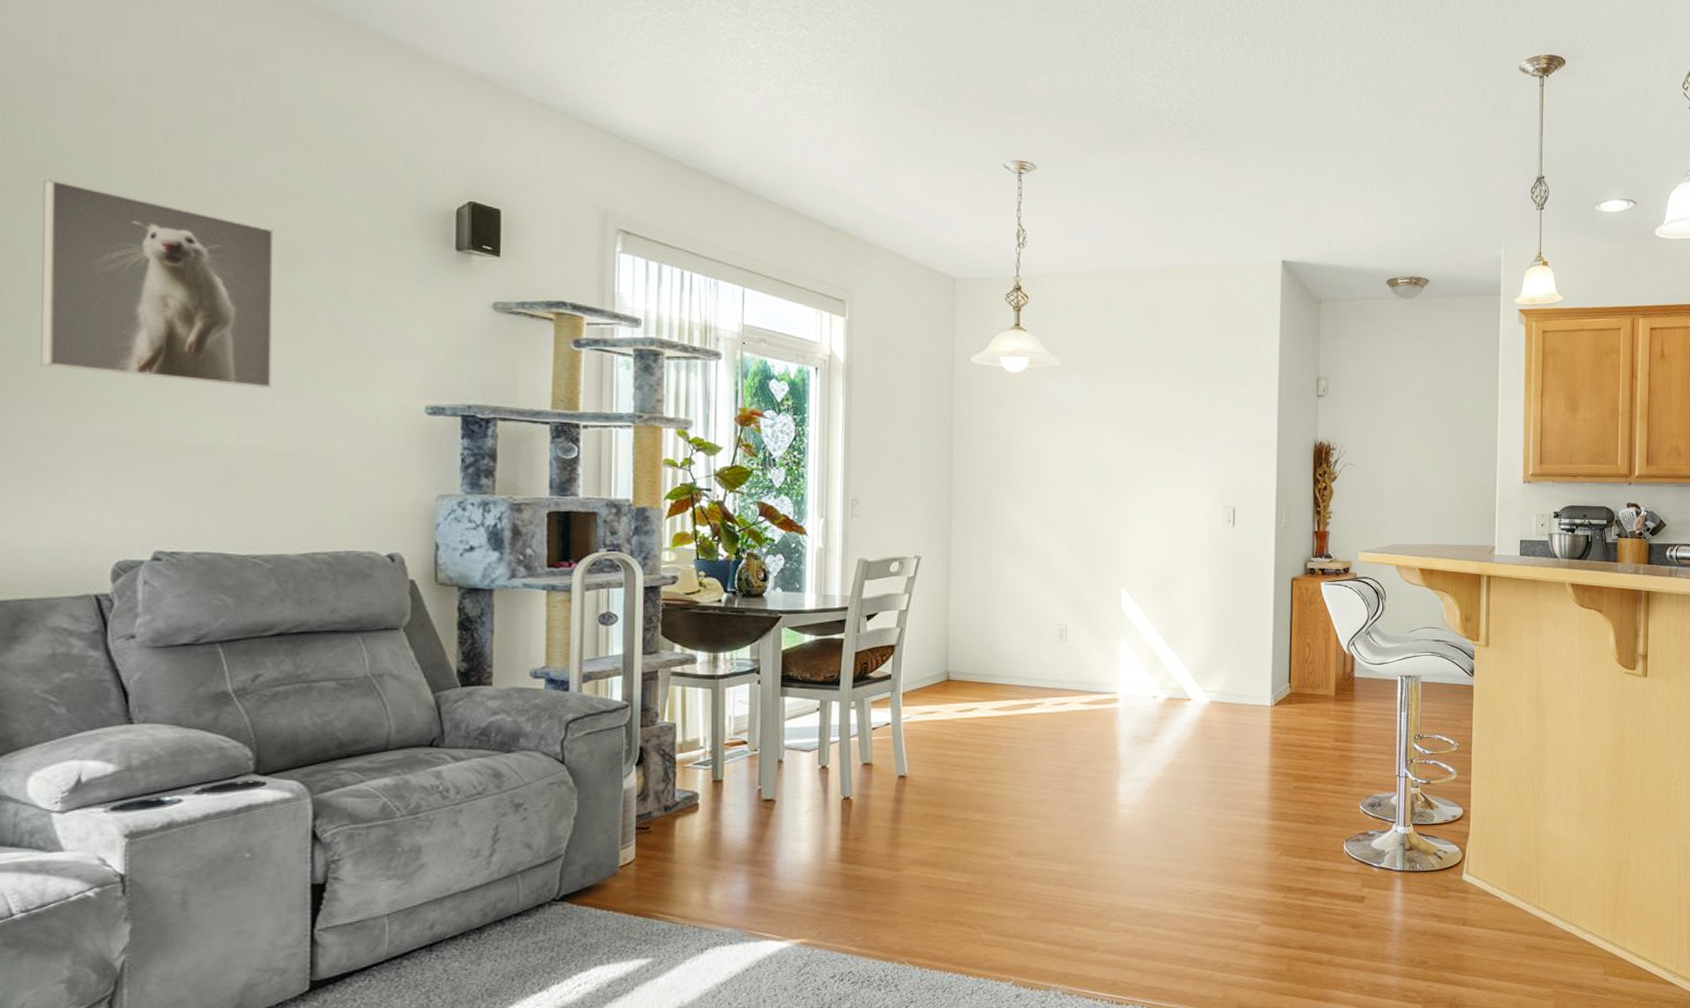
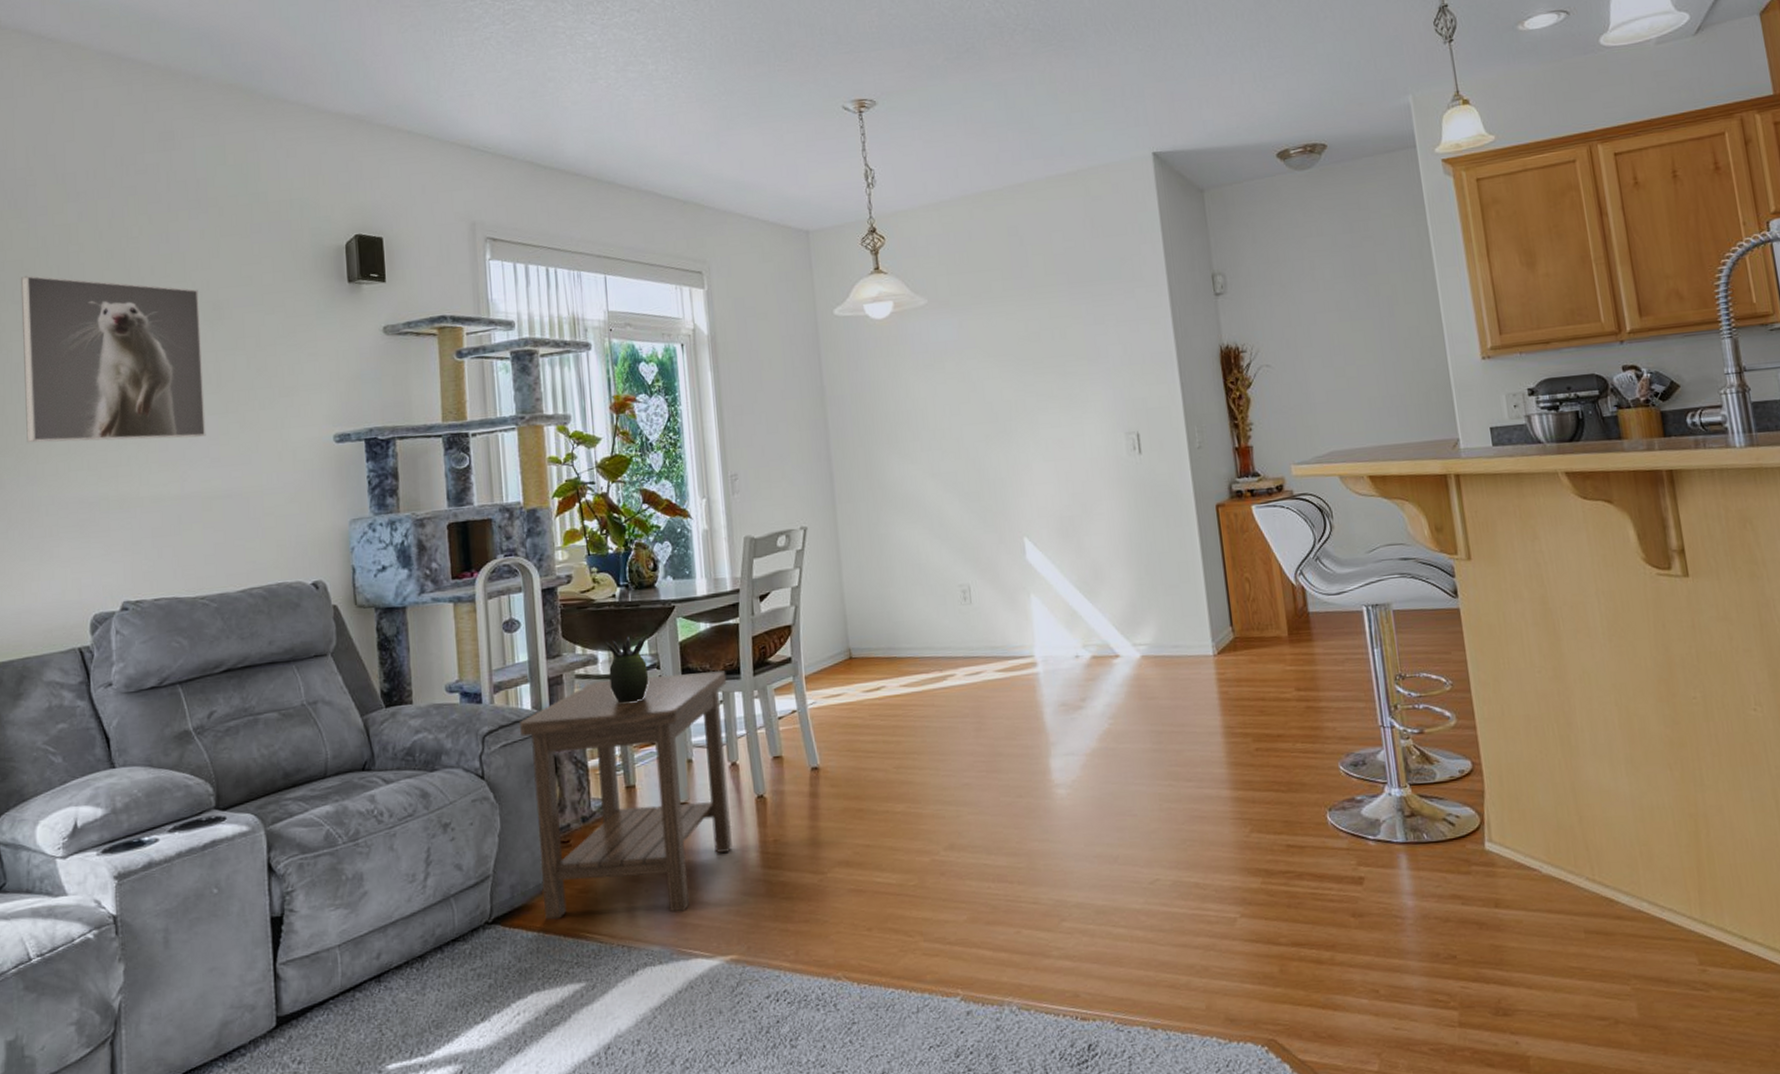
side table: none [608,680,826,900] -> present [520,670,733,920]
succulent plant: none [706,640,749,703] -> present [606,636,649,704]

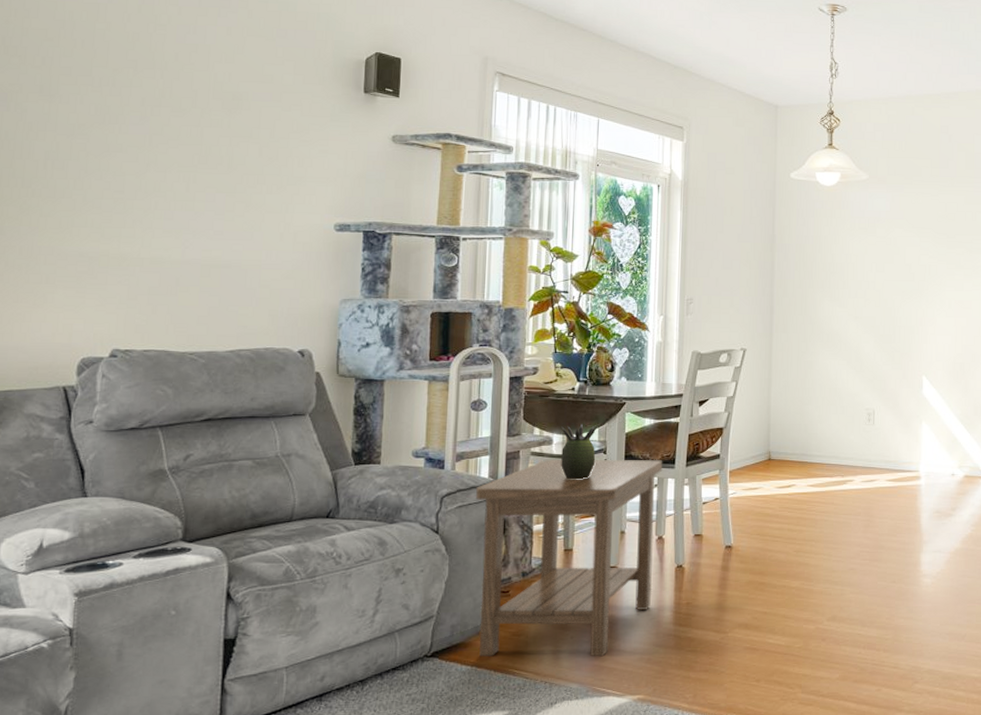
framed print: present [20,275,206,443] -> none [32,44,220,212]

